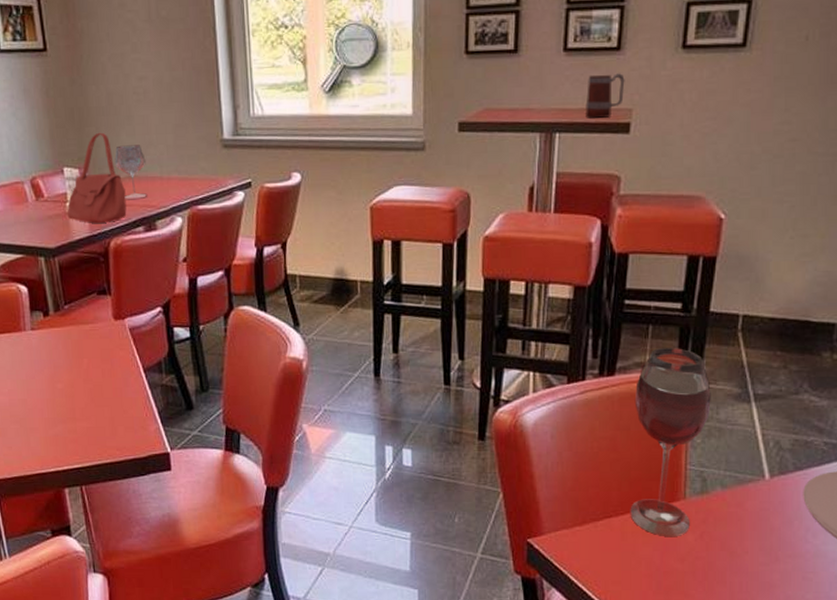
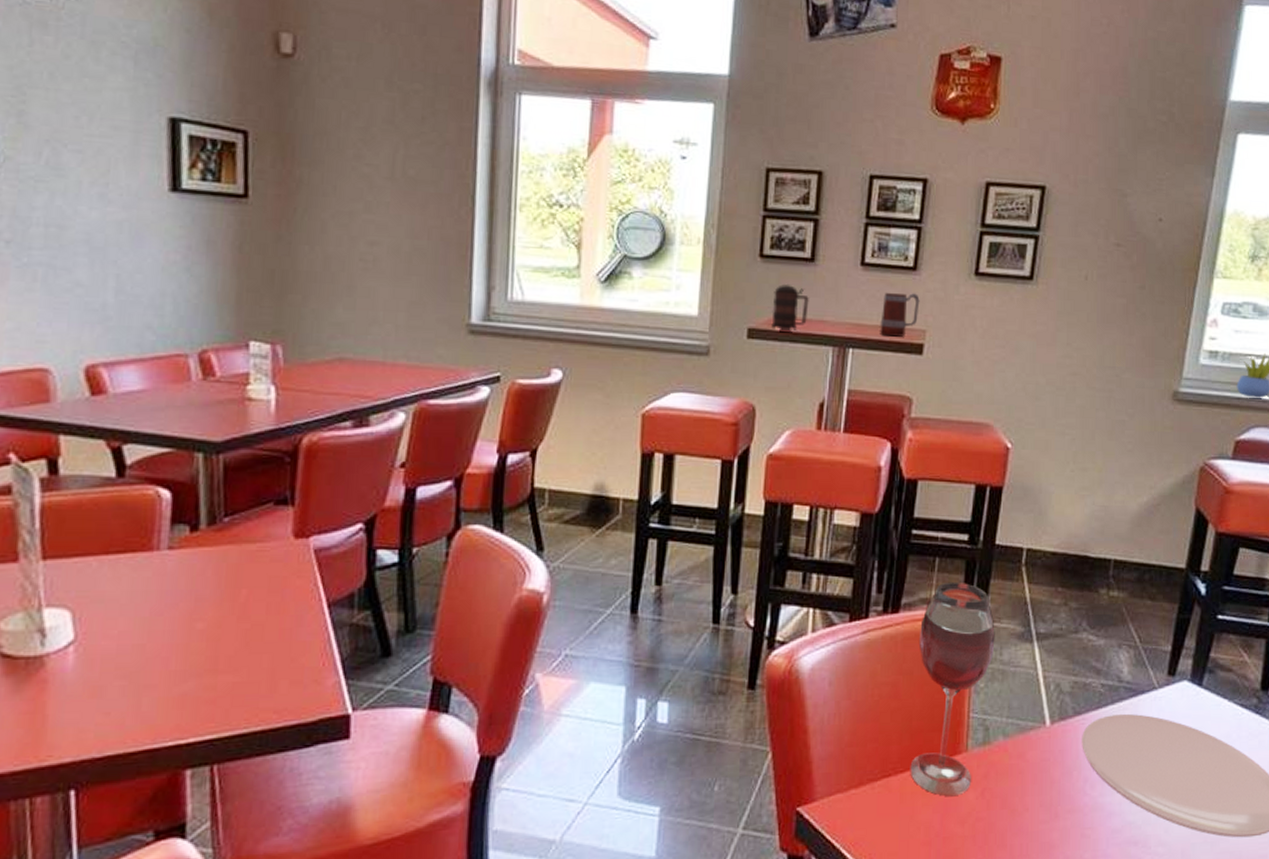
handbag: present [67,132,127,223] -> none [245,302,333,414]
wine glass: present [114,145,147,200] -> none [323,320,366,388]
beer mug: none [480,76,515,121] -> present [771,283,809,331]

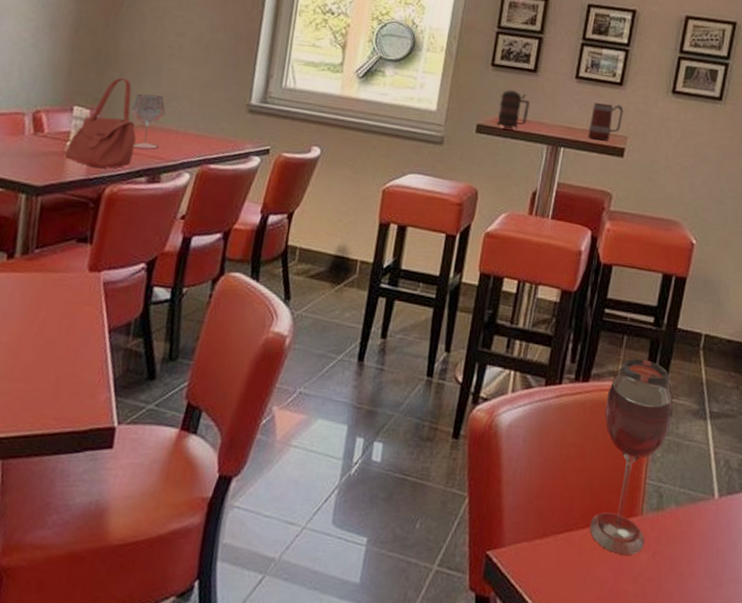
handbag: none [245,302,333,414] -> present [64,77,136,168]
wine glass: none [323,320,366,388] -> present [131,93,166,150]

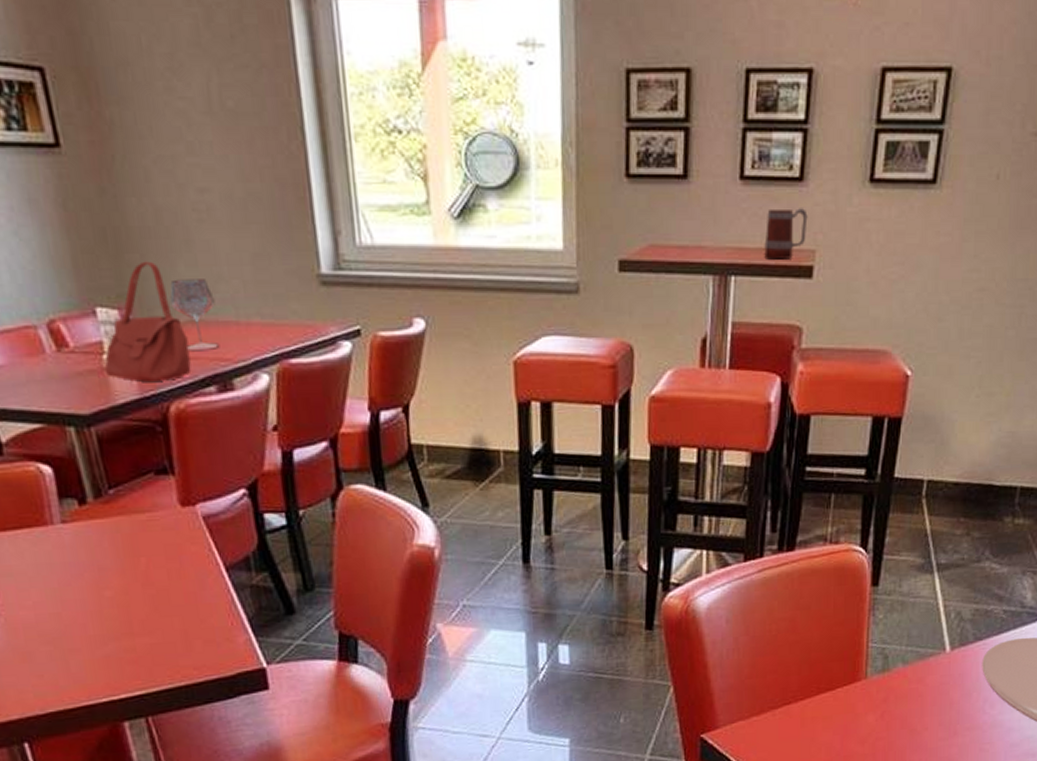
beer mug: present [496,89,530,129] -> none [644,206,684,260]
wineglass: present [589,358,673,556] -> none [810,517,894,720]

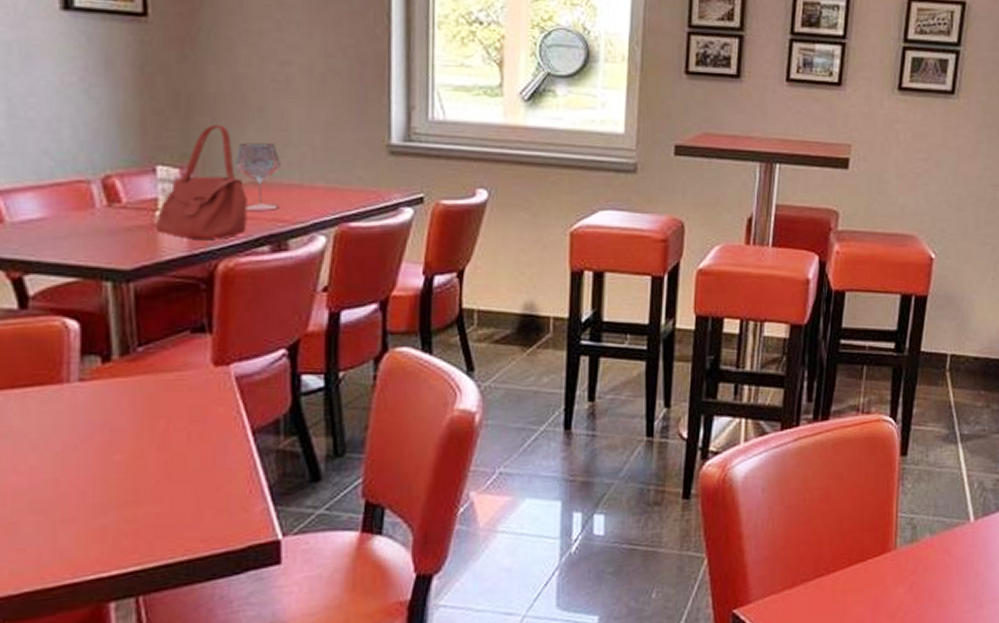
beer mug: present [764,208,808,260] -> none [806,107,845,152]

